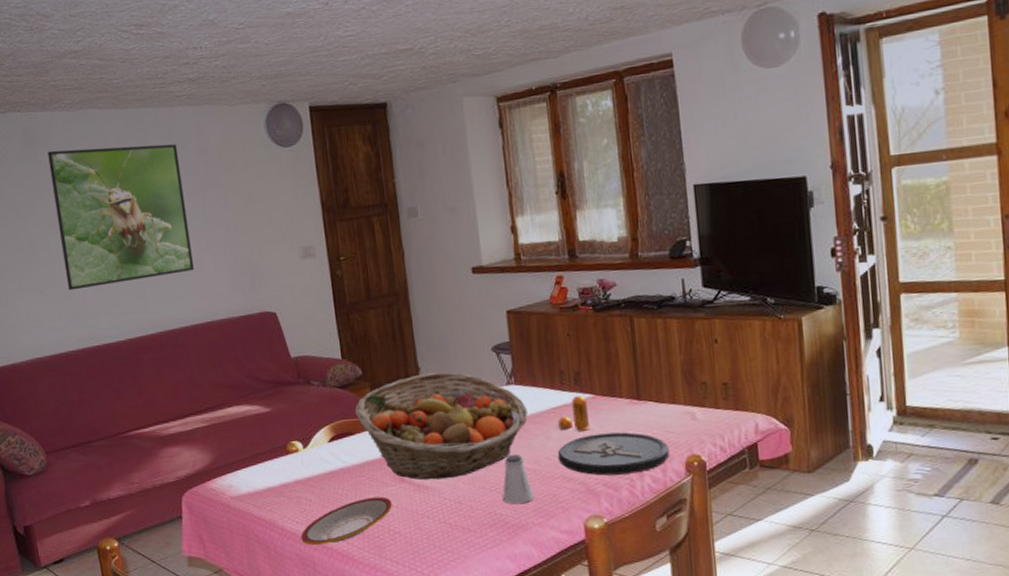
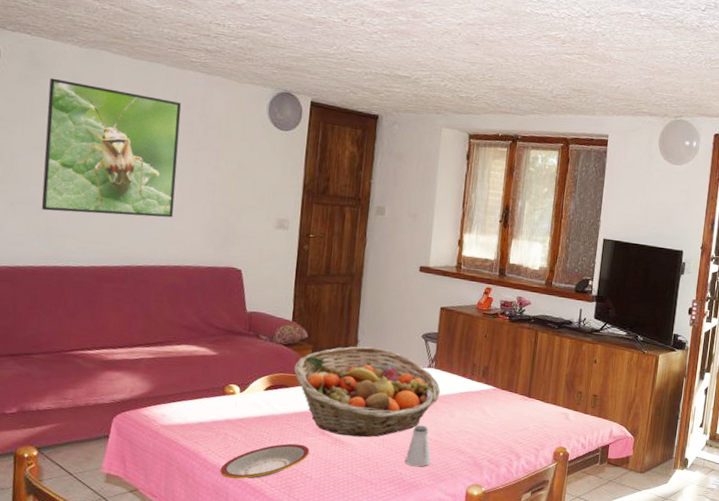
pepper shaker: present [557,394,590,431] -> none [461,385,489,415]
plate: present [557,432,670,476] -> none [456,418,544,455]

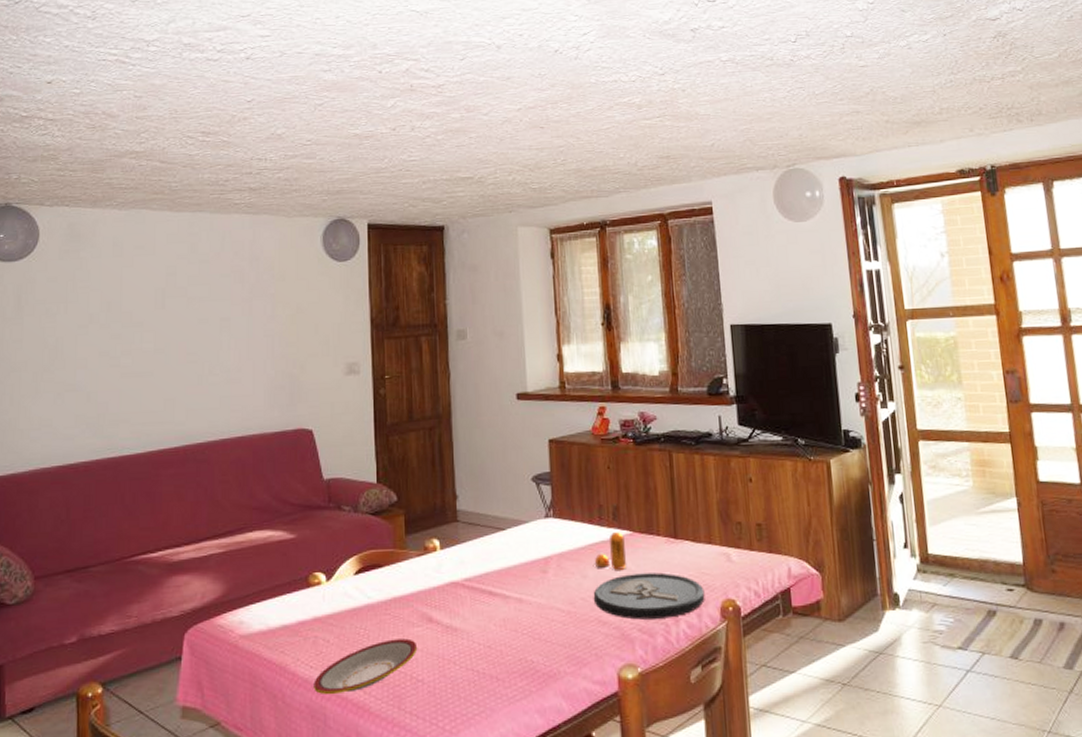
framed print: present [41,78,182,218] -> none [90,248,232,395]
fruit basket: present [294,346,440,437] -> none [386,501,565,621]
saltshaker: present [404,425,431,467] -> none [534,593,568,651]
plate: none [456,418,544,455] -> present [593,572,705,620]
pepper shaker: none [461,385,489,415] -> present [594,531,627,570]

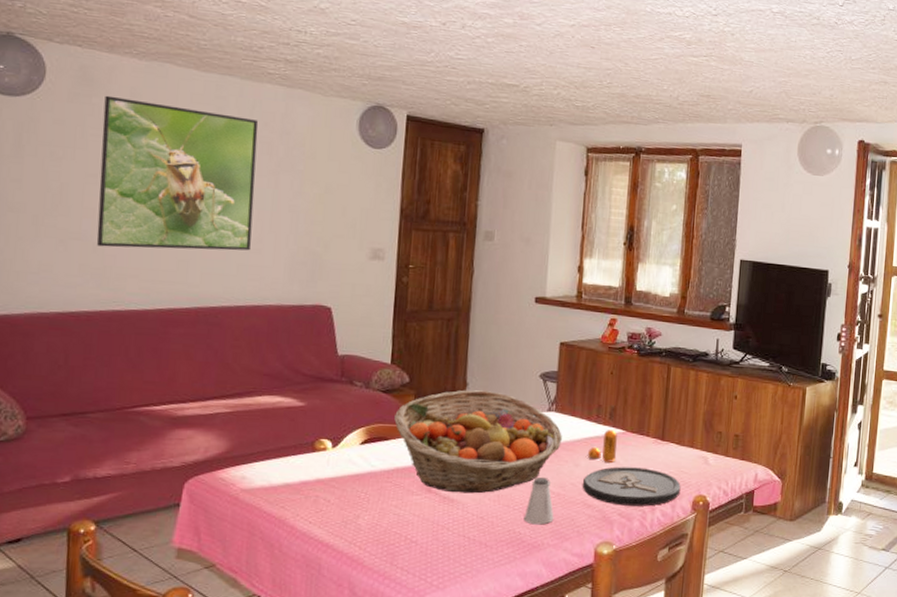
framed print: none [90,248,232,395] -> present [96,95,259,251]
plate: present [314,638,418,695] -> none [311,504,415,548]
fruit basket: none [386,501,565,621] -> present [394,390,562,494]
saltshaker: none [534,593,568,651] -> present [523,476,554,525]

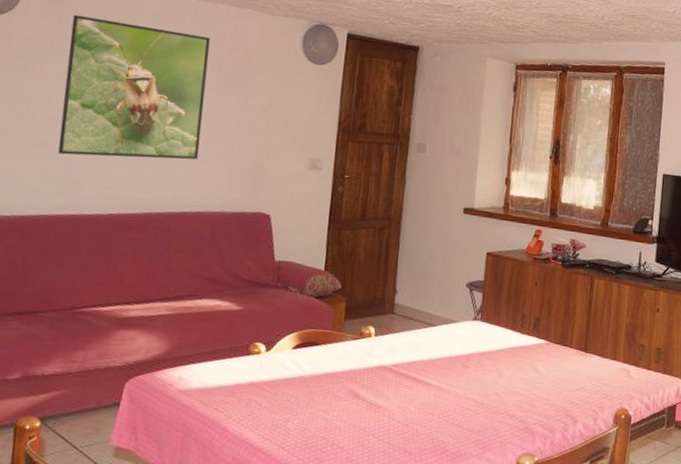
fruit basket: present [394,390,562,494] -> none [326,297,487,401]
saltshaker: present [523,476,554,525] -> none [447,385,478,434]
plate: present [582,466,681,507] -> none [505,377,603,419]
pepper shaker: present [587,429,617,463] -> none [511,339,541,373]

